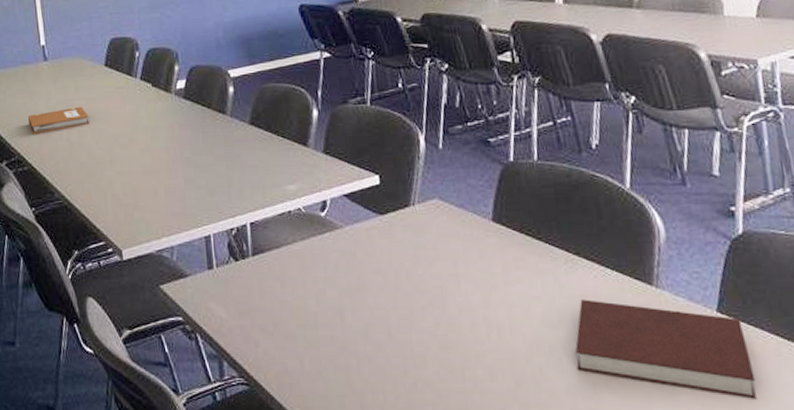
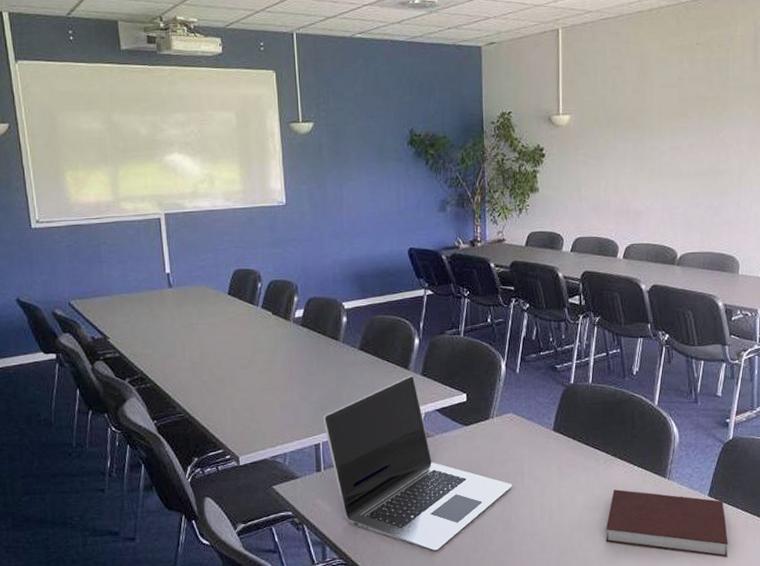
notebook: present [28,106,89,134] -> none [152,330,212,355]
laptop: none [213,153,446,372] -> present [323,375,513,551]

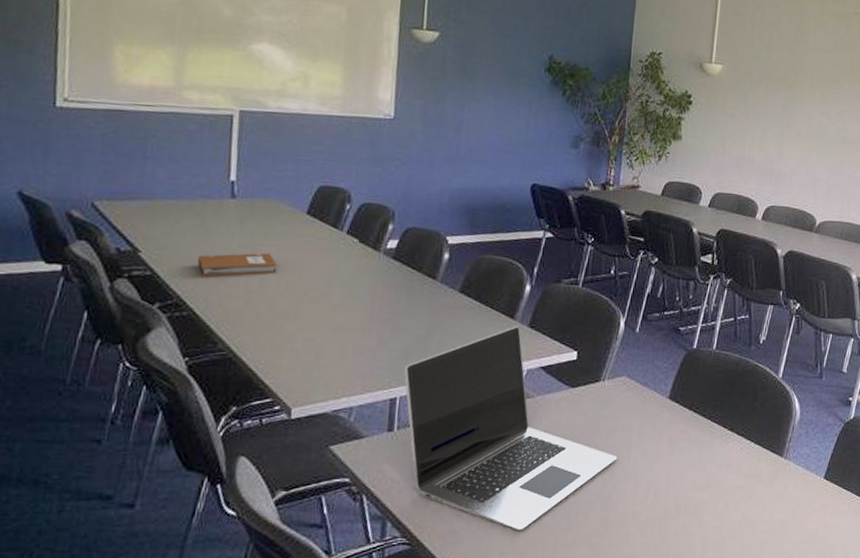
notebook: none [152,330,212,355] -> present [198,253,277,277]
notebook: present [606,489,728,557] -> none [712,467,840,546]

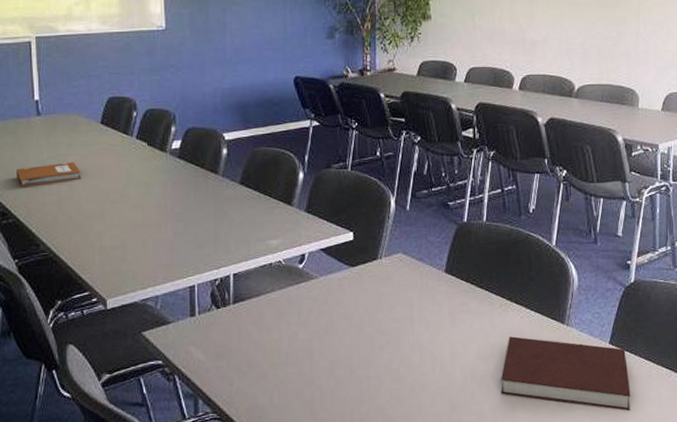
laptop: present [404,325,618,531] -> none [199,211,402,404]
notebook: none [712,467,840,546] -> present [501,336,631,411]

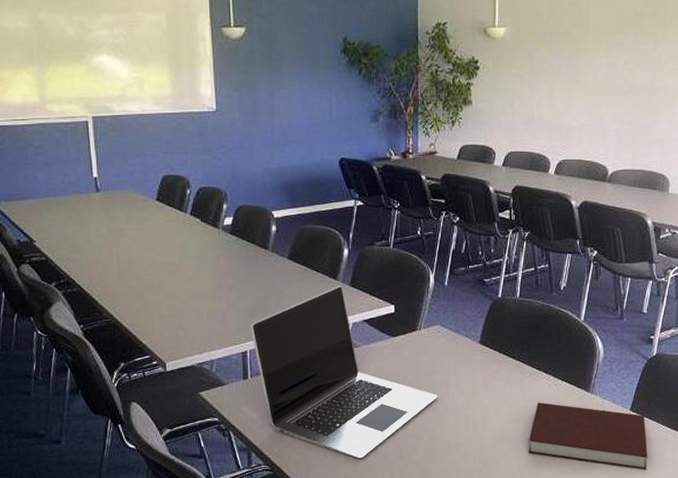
notebook: present [16,162,81,188] -> none [79,236,139,259]
laptop: none [199,211,402,404] -> present [251,285,438,459]

